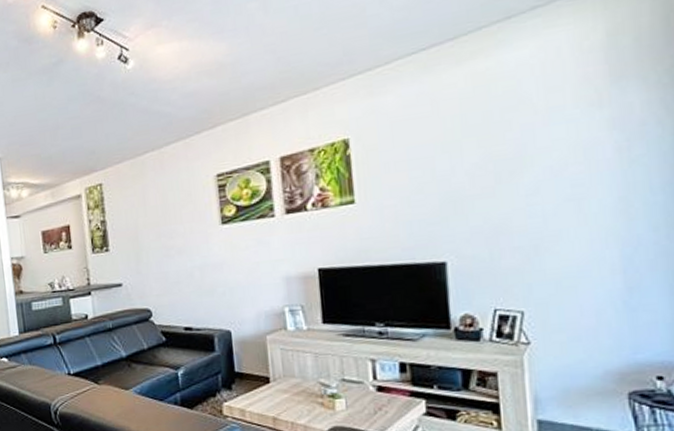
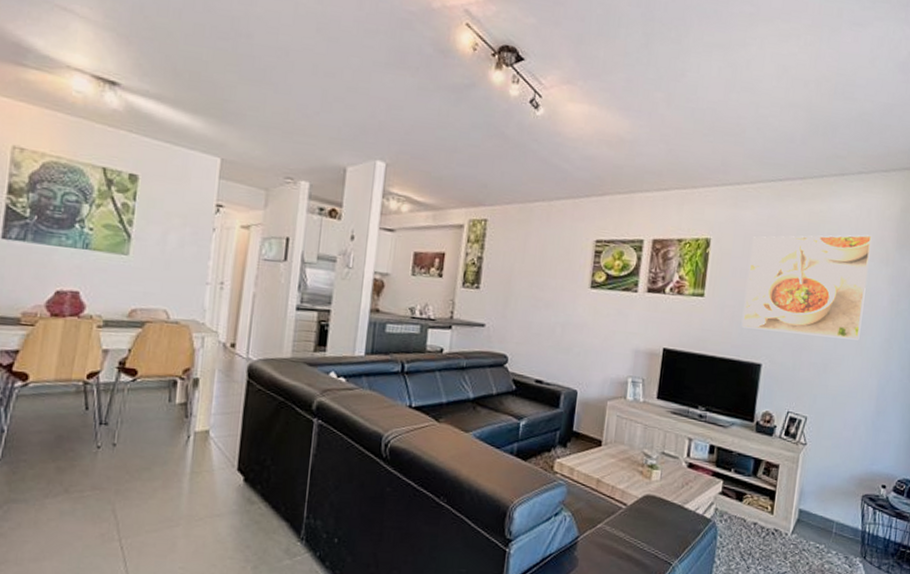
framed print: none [402,77,580,226] -> present [741,234,872,340]

